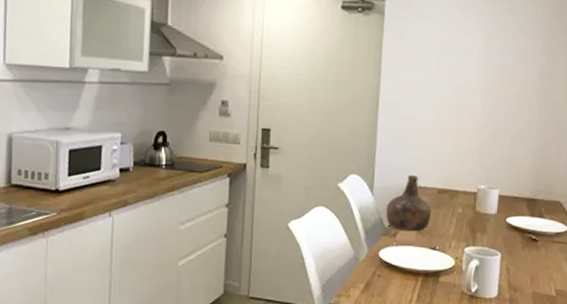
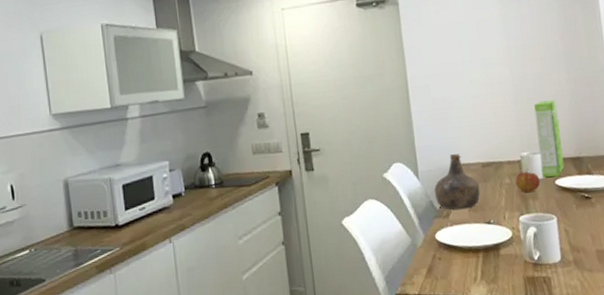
apple: none [467,203,492,226] -> present [515,170,541,193]
cake mix box: none [495,137,523,215] -> present [534,99,565,177]

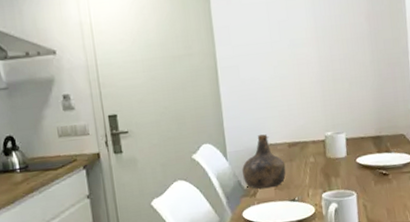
apple: present [515,170,541,193] -> none [319,149,343,171]
cake mix box: present [534,99,565,177] -> none [339,80,366,156]

